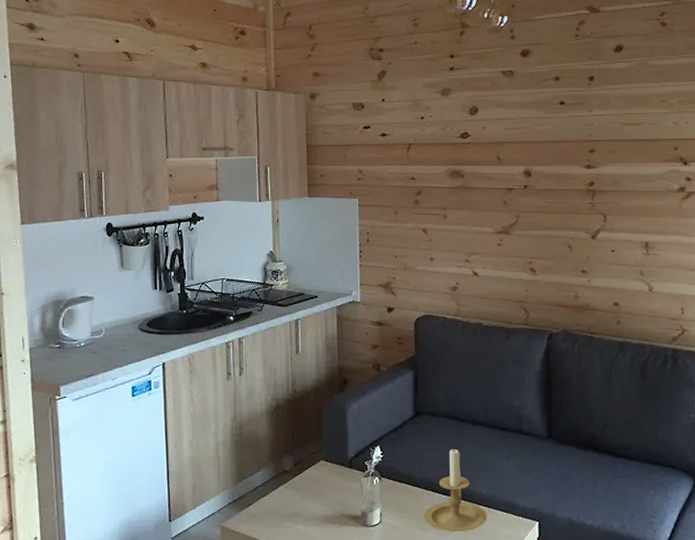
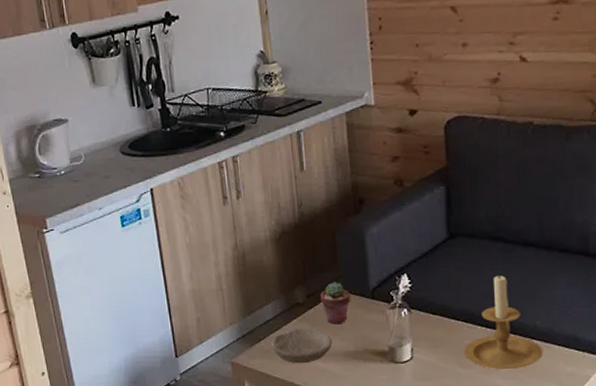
bowl: none [259,494,312,528] -> present [271,328,332,364]
potted succulent: none [305,452,332,490] -> present [320,282,351,324]

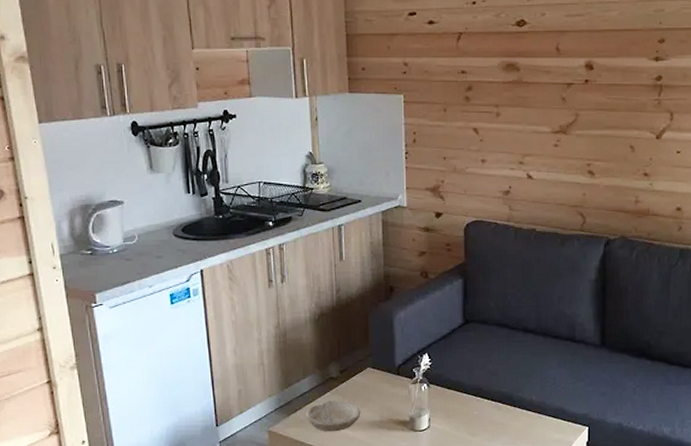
potted succulent: present [320,282,351,324] -> none [352,359,379,396]
candle holder: present [463,273,542,370] -> none [472,355,536,437]

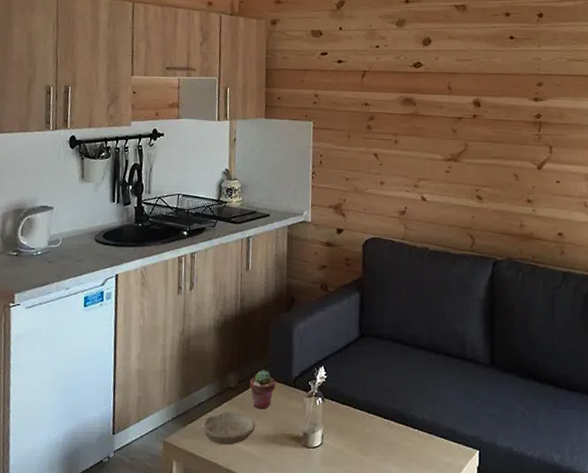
potted succulent: none [352,359,379,396] -> present [250,370,276,408]

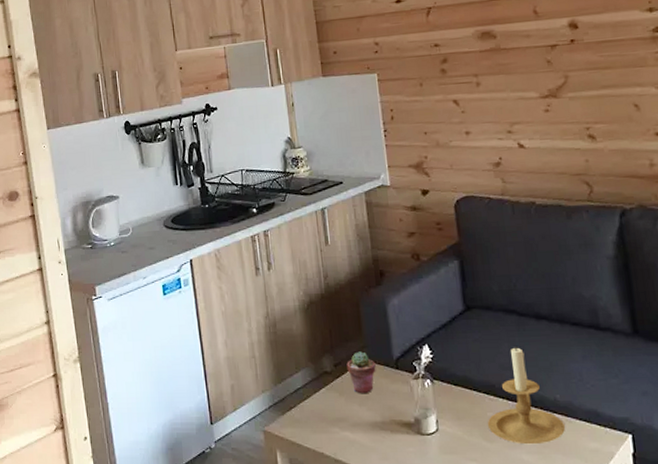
bowl: present [202,411,255,445] -> none [301,397,359,434]
candle holder: none [364,371,427,458] -> present [487,346,565,445]

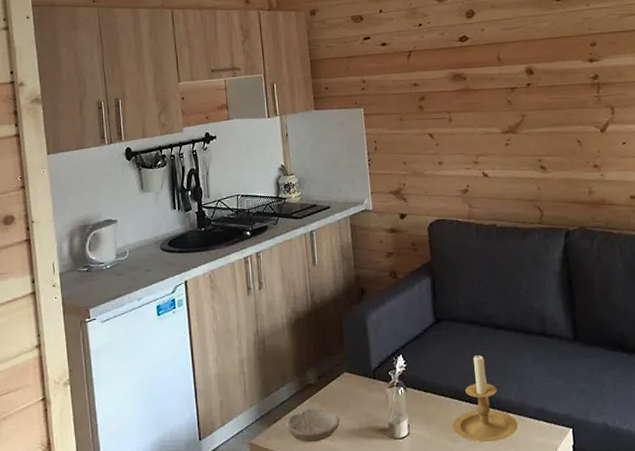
bowl: none [301,397,359,434] -> present [286,408,339,443]
potted succulent: present [347,351,376,393] -> none [329,364,356,403]

